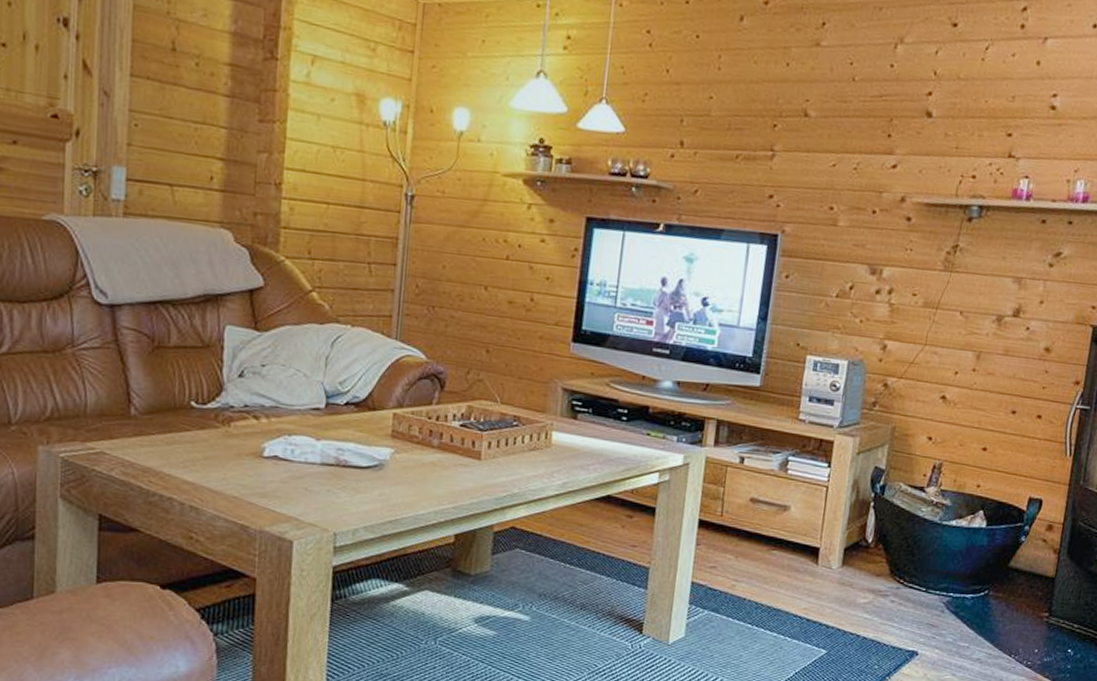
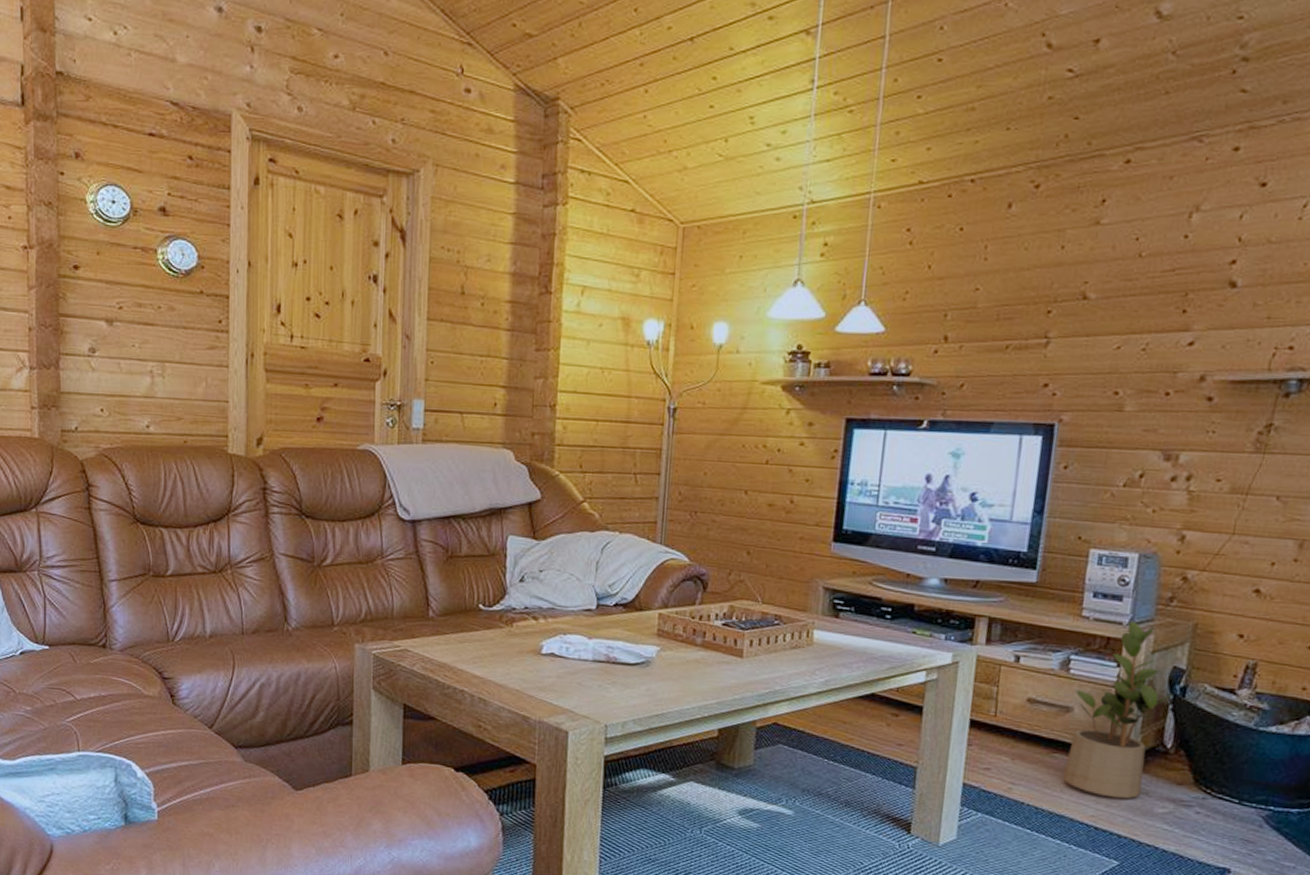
potted plant: none [779,425,874,591] -> present [1062,621,1172,799]

